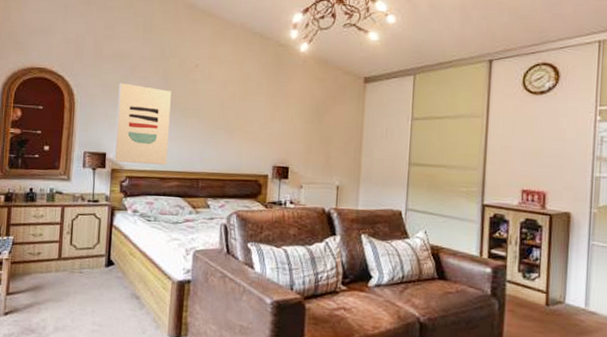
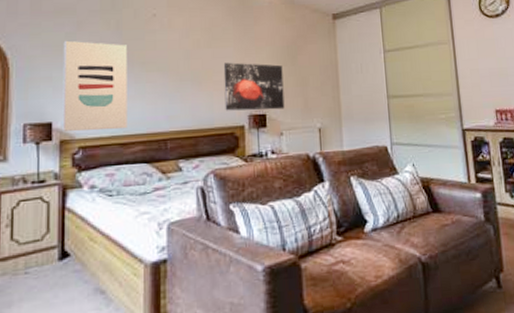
wall art: none [252,115,309,164] -> present [223,62,285,111]

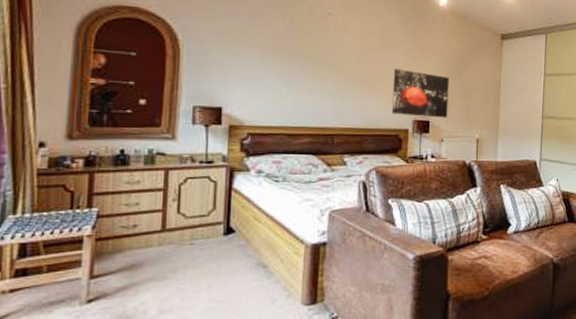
wall art: present [62,40,127,131] -> none [232,28,300,121]

